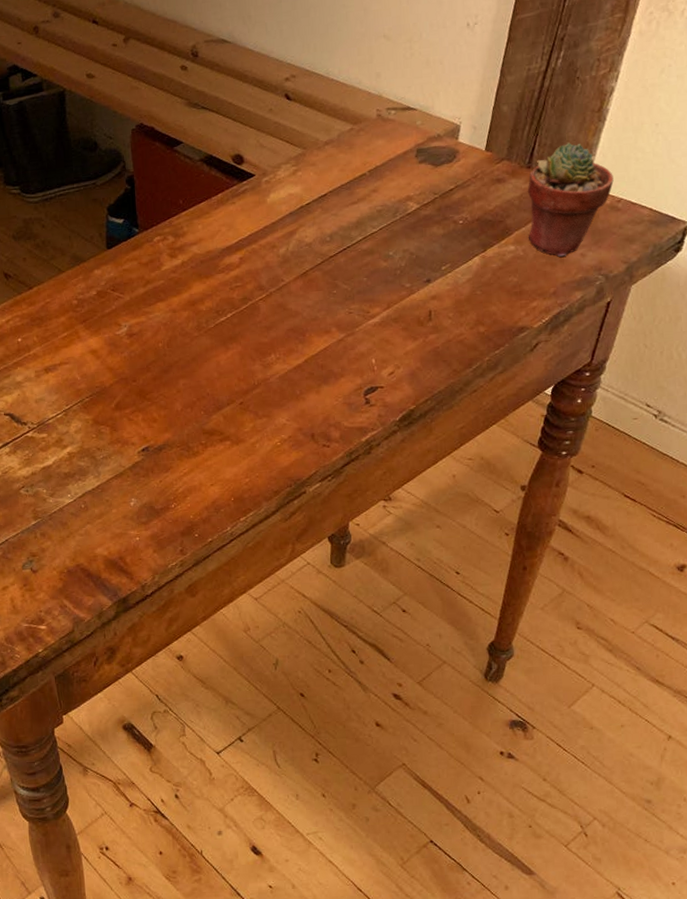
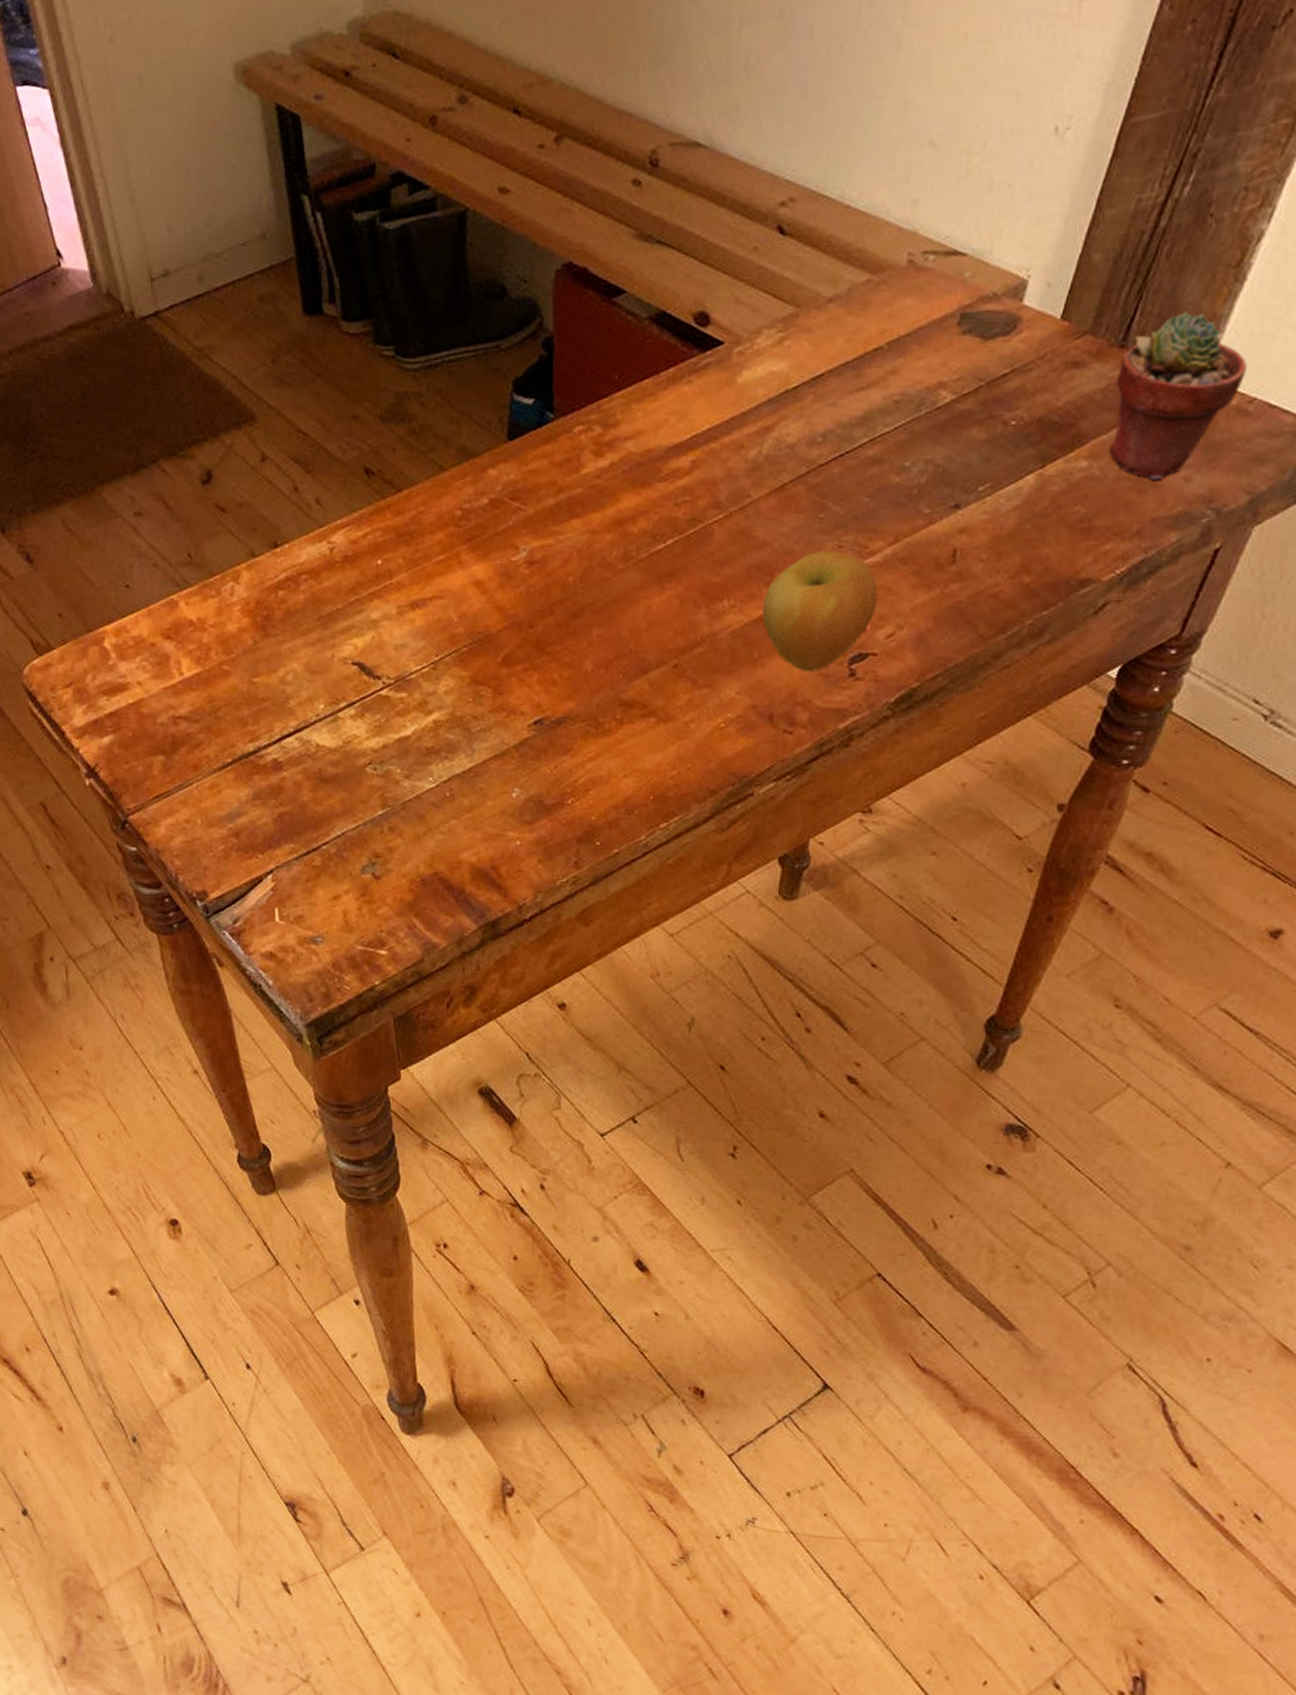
apple: none [299,316,380,402] -> present [762,550,878,672]

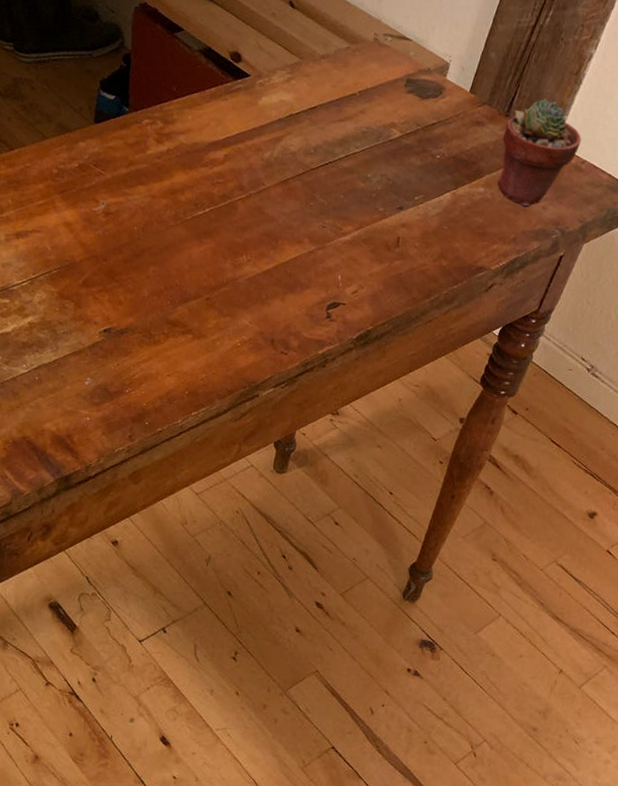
apple: present [762,550,878,672] -> none [269,228,348,313]

